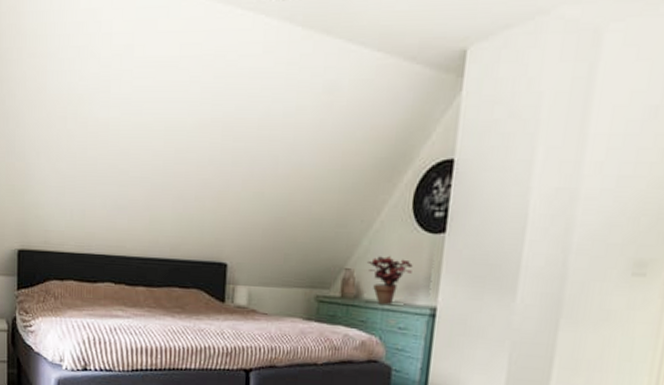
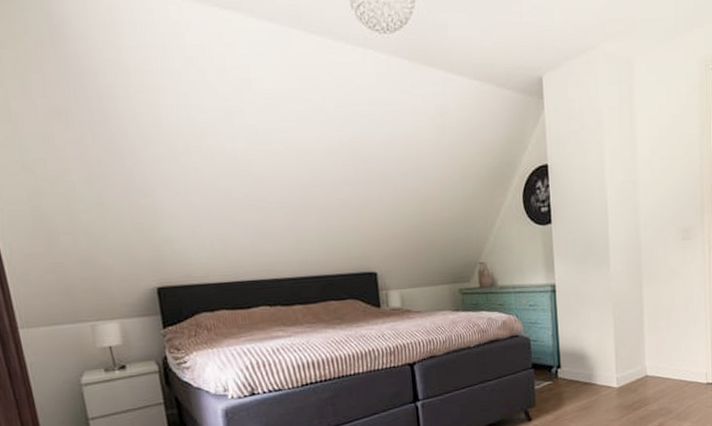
potted plant: present [366,255,413,306] -> none [495,247,532,289]

